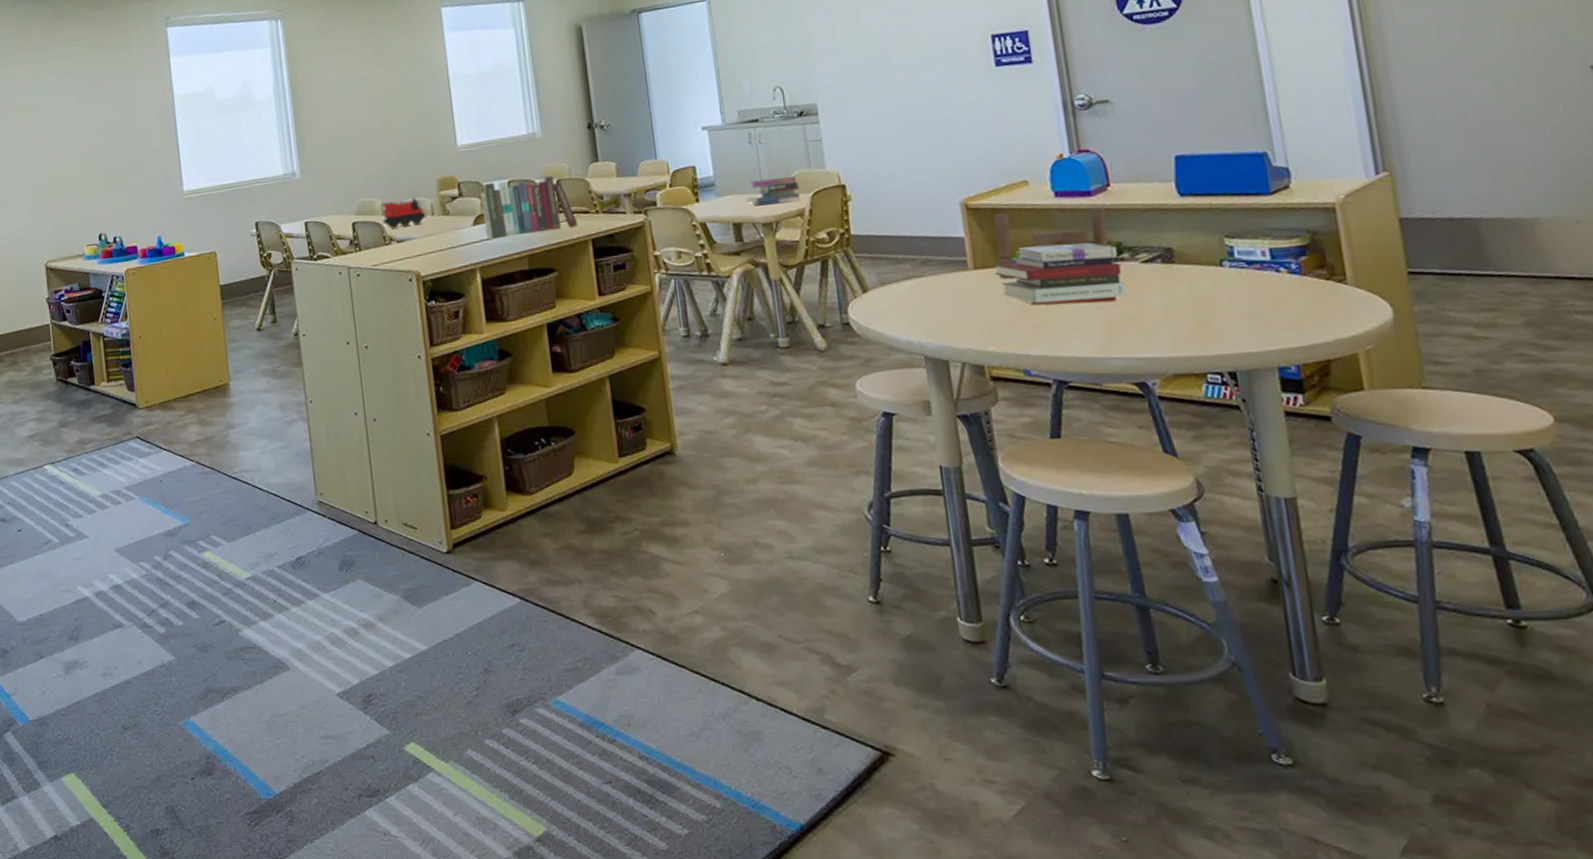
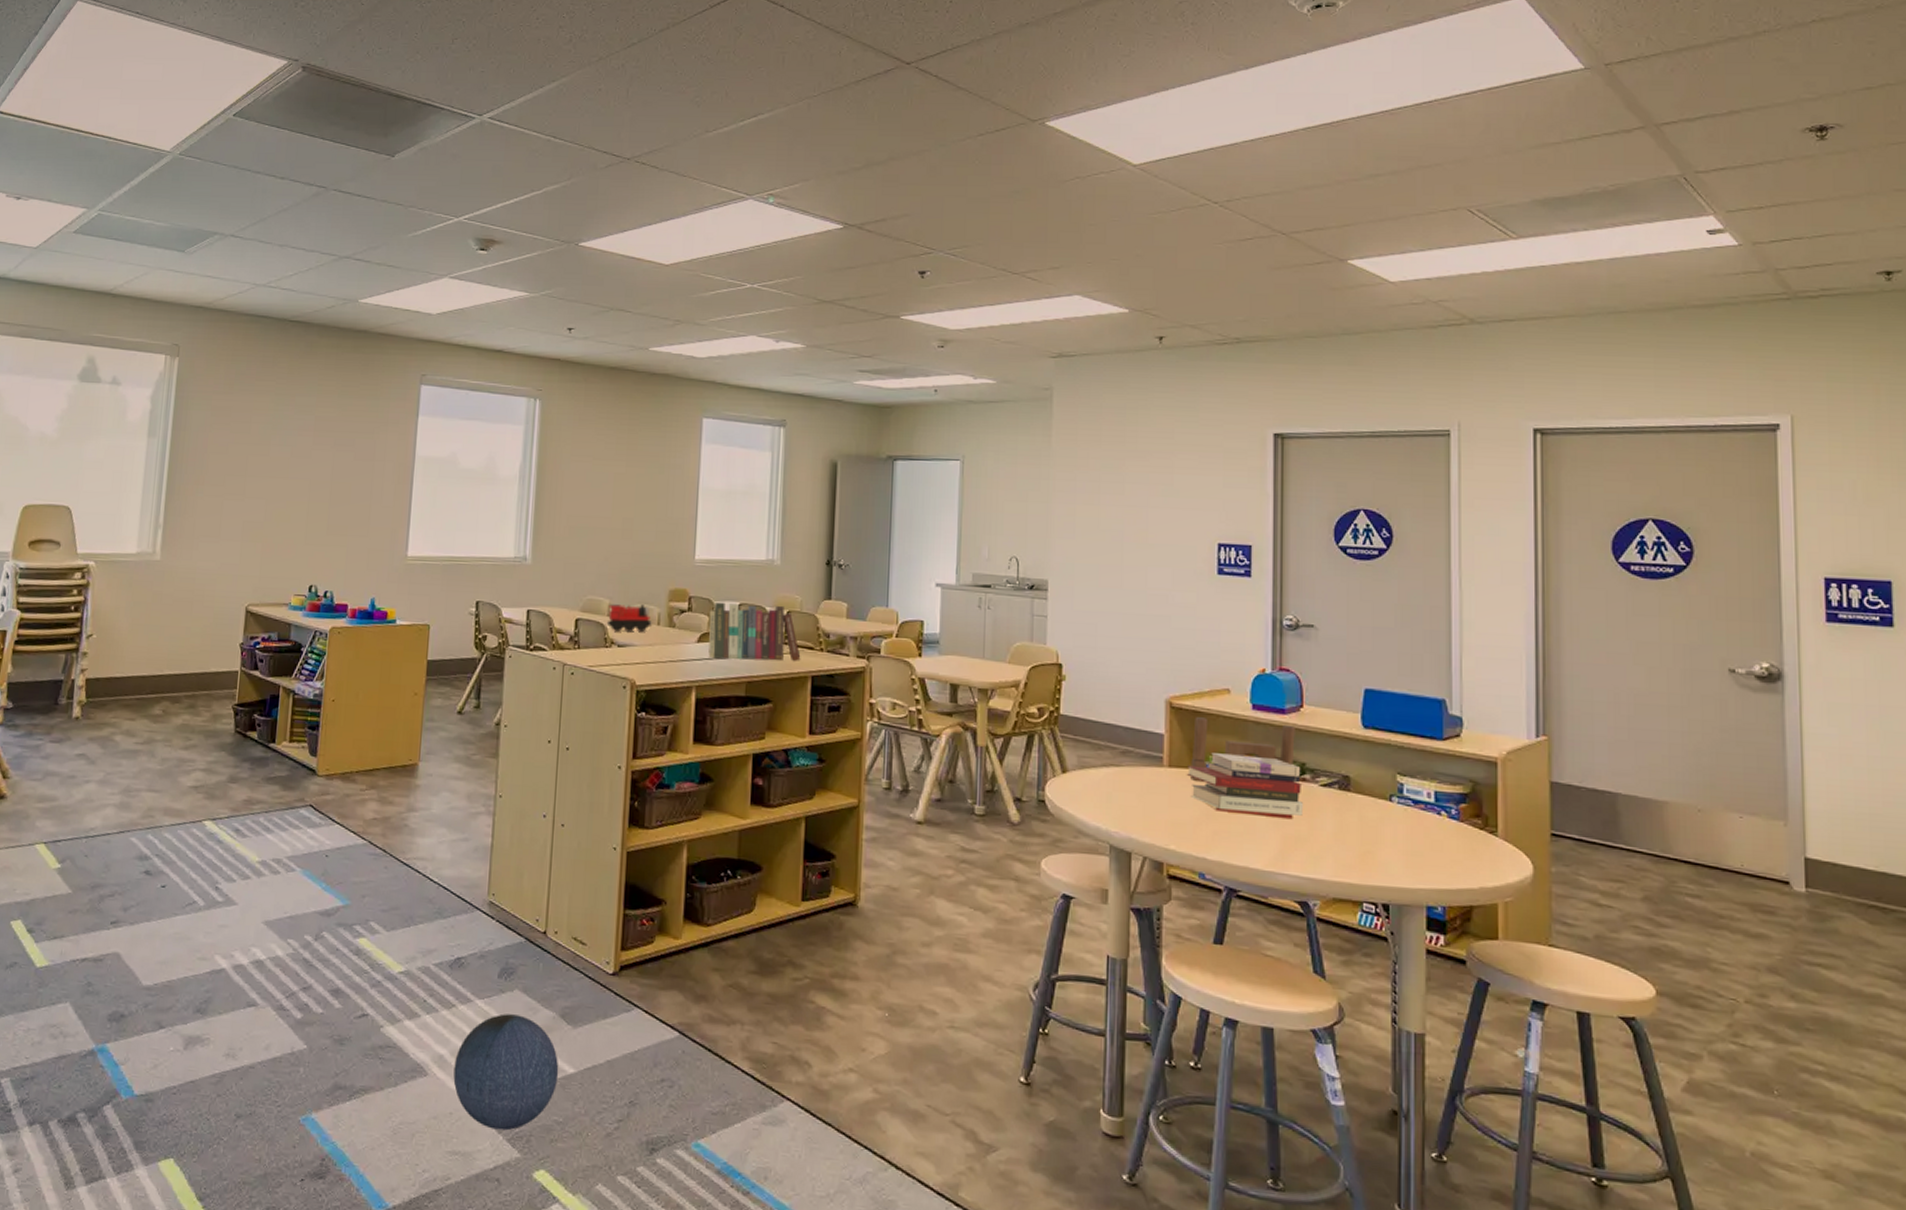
ball: none [312,602,413,711] -> present [453,1013,559,1131]
books: present [746,175,800,206] -> none [966,644,1019,673]

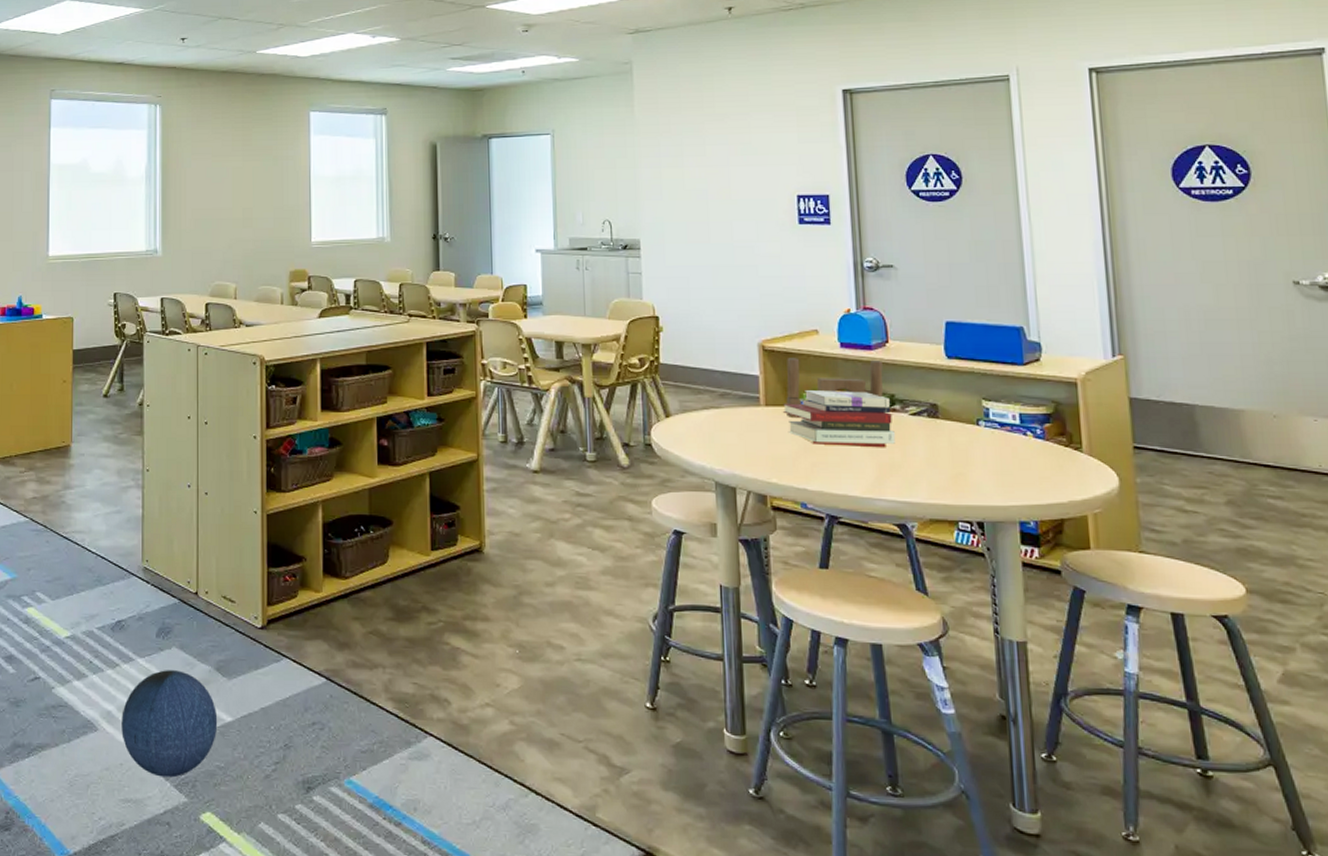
toy train: present [606,604,653,633] -> none [234,286,277,314]
books: present [708,601,801,662] -> none [328,279,415,332]

